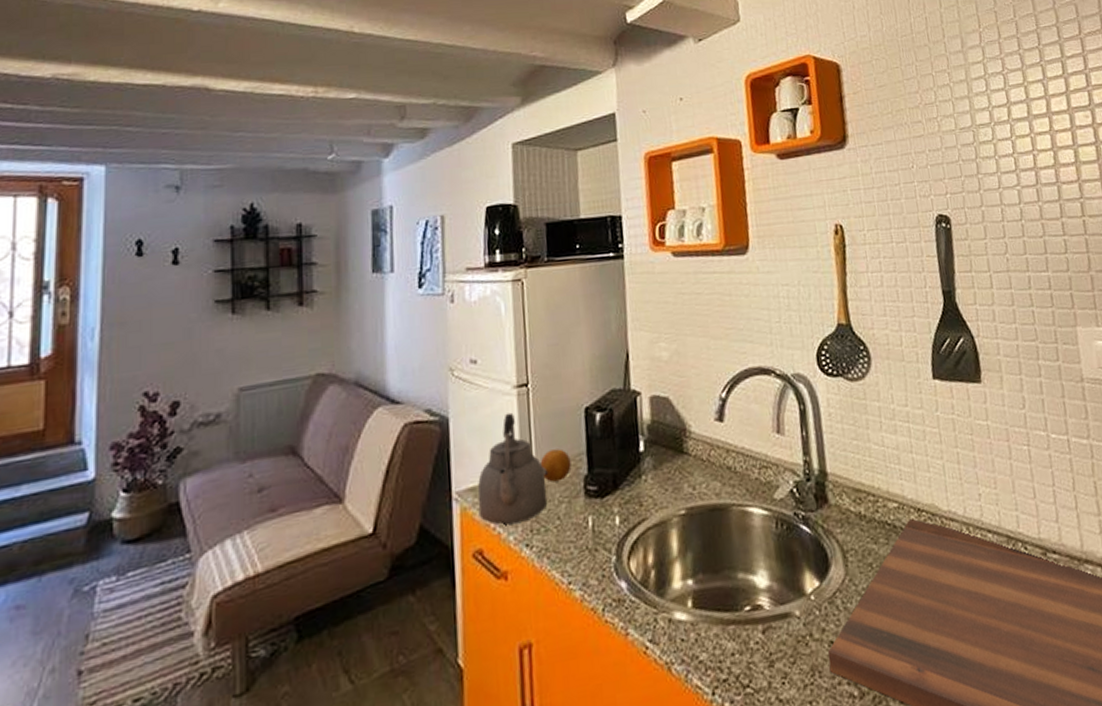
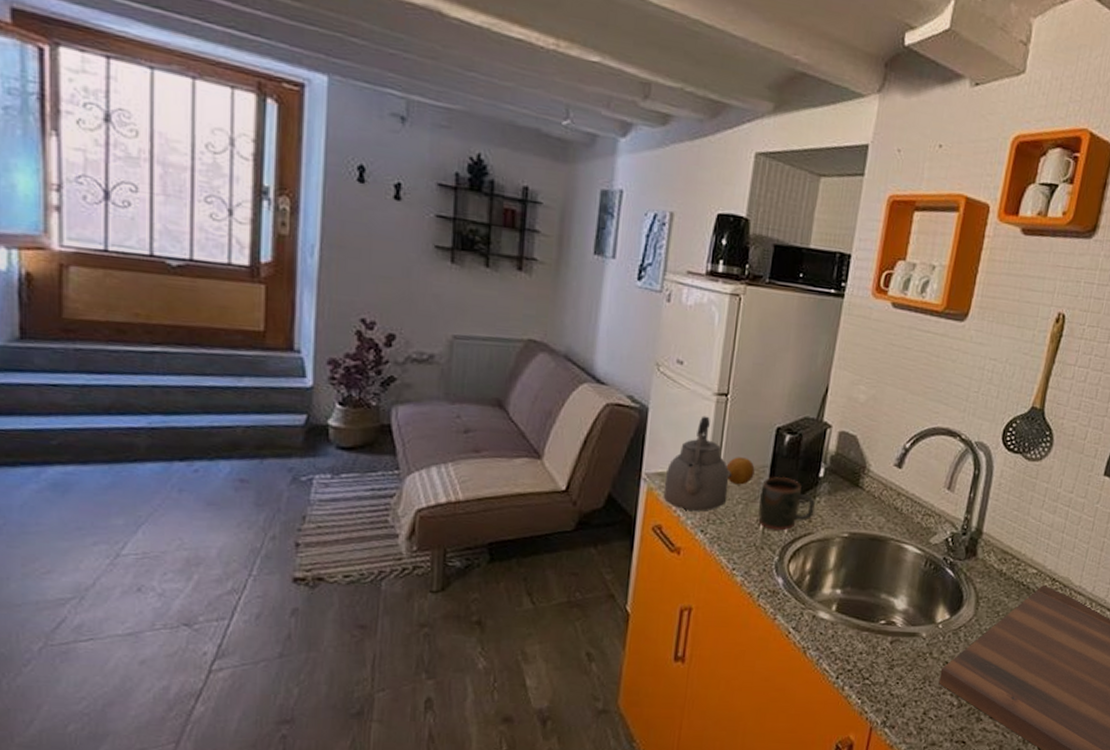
mug: none [581,460,645,526] -> present [757,476,815,531]

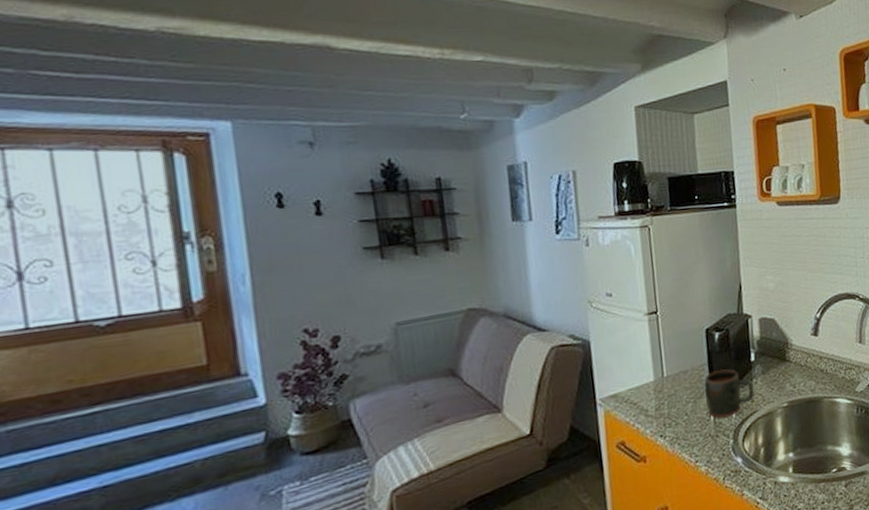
kettle: present [663,416,730,511] -> none [618,335,677,423]
fruit: present [726,457,755,485] -> none [669,362,696,388]

